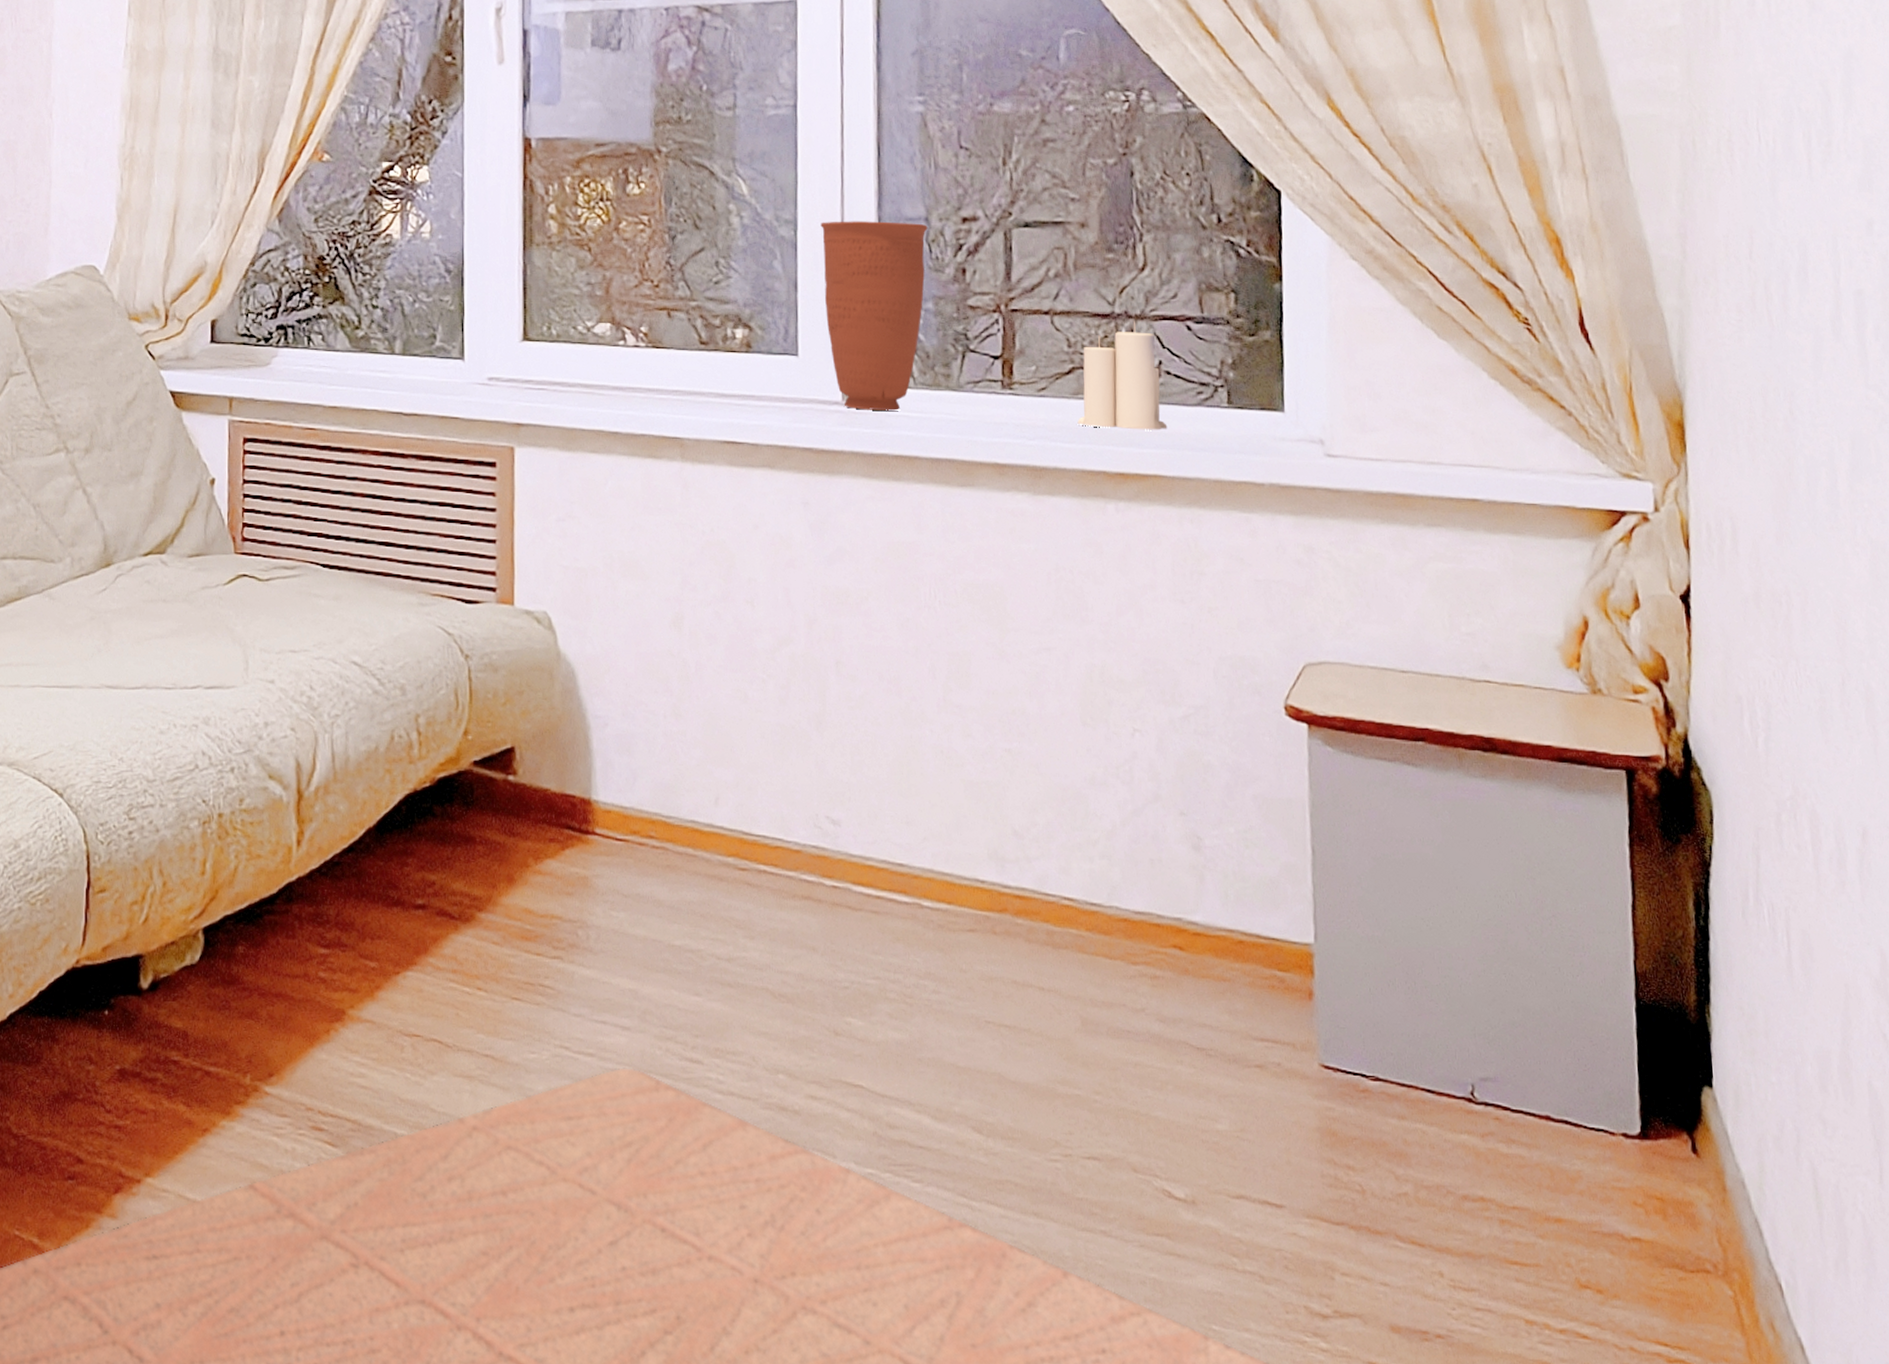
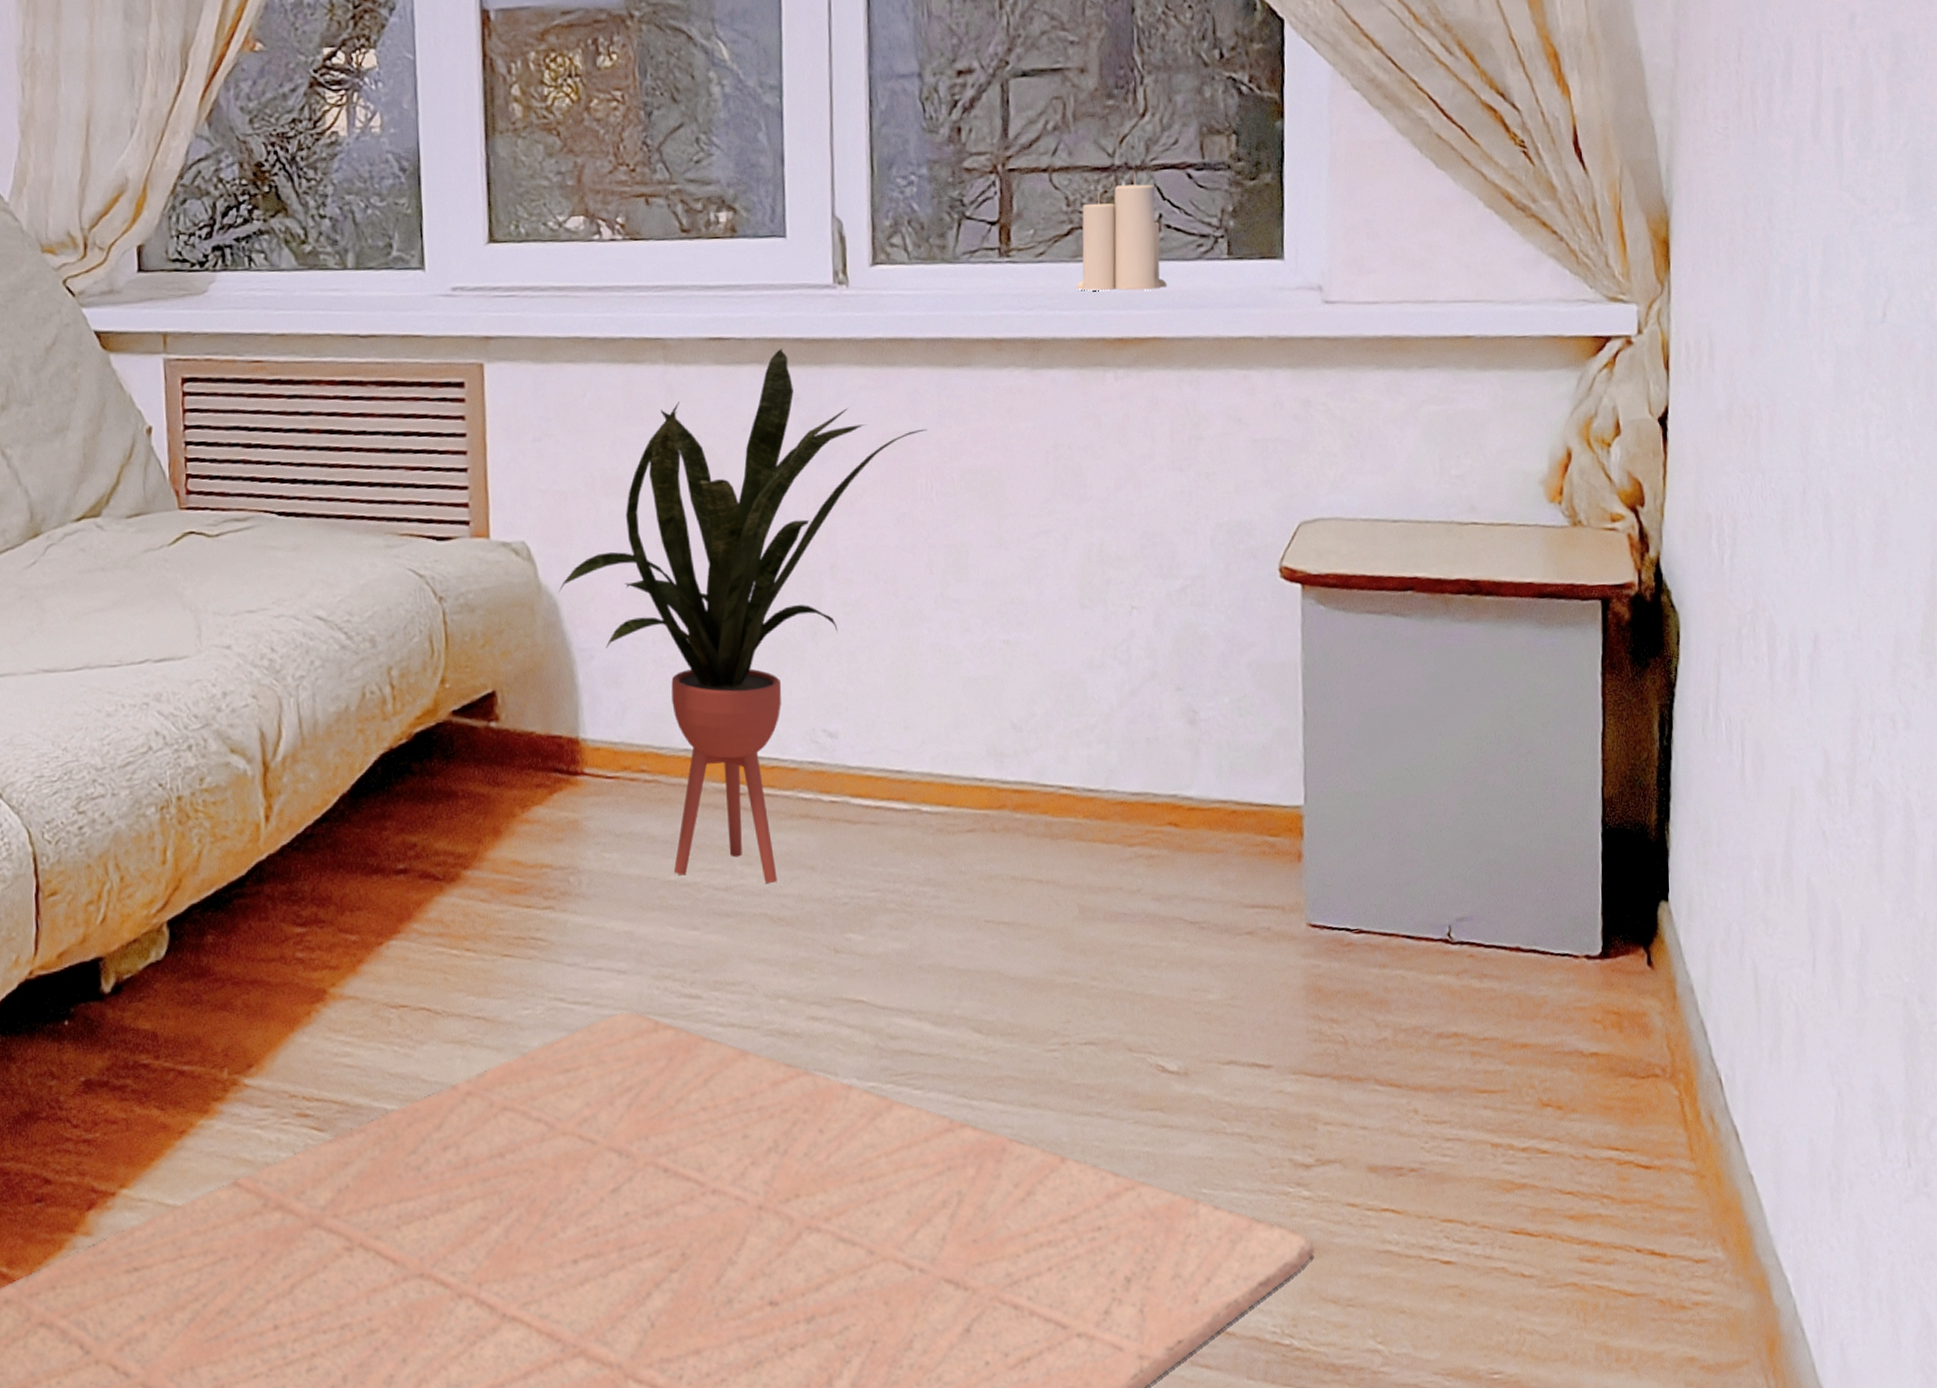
house plant: none [576,456,932,960] -> present [558,348,928,884]
vase: present [821,221,928,411] -> none [808,80,921,292]

